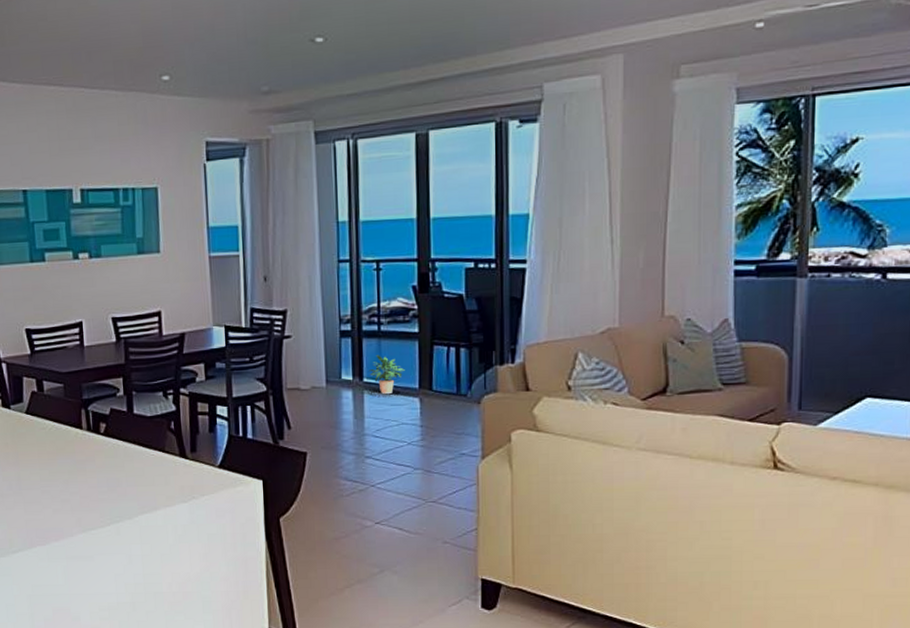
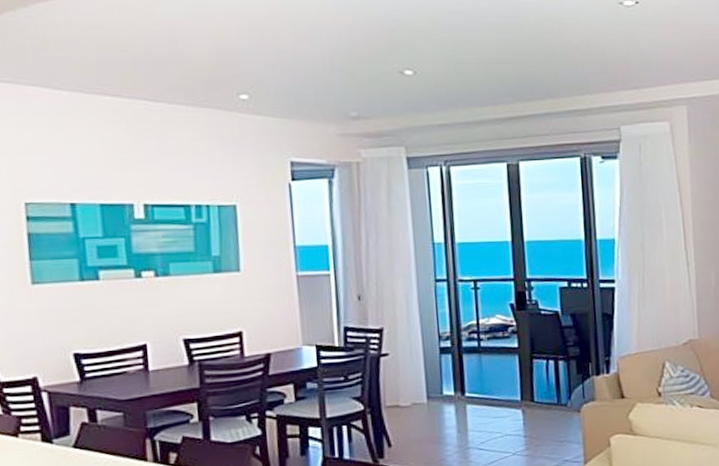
potted plant: present [369,355,405,394] -> none [470,370,507,407]

